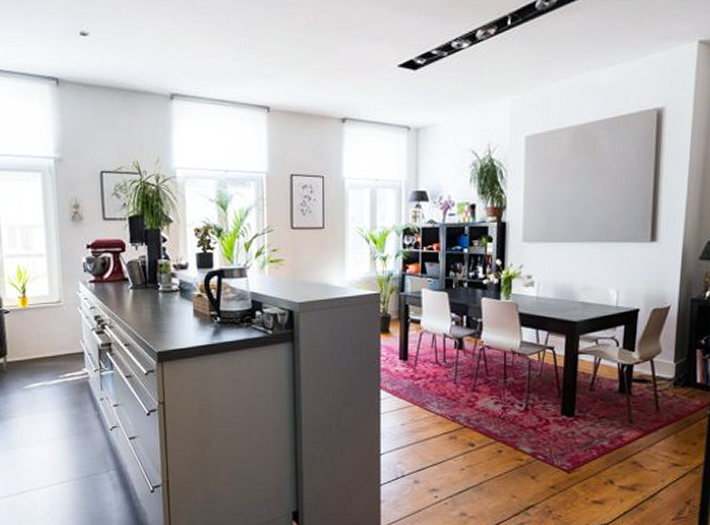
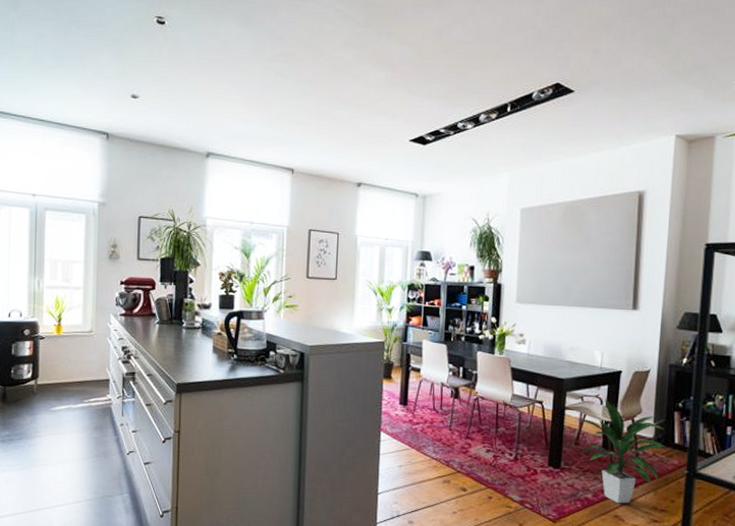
indoor plant: none [590,340,687,450] -> present [576,399,666,504]

